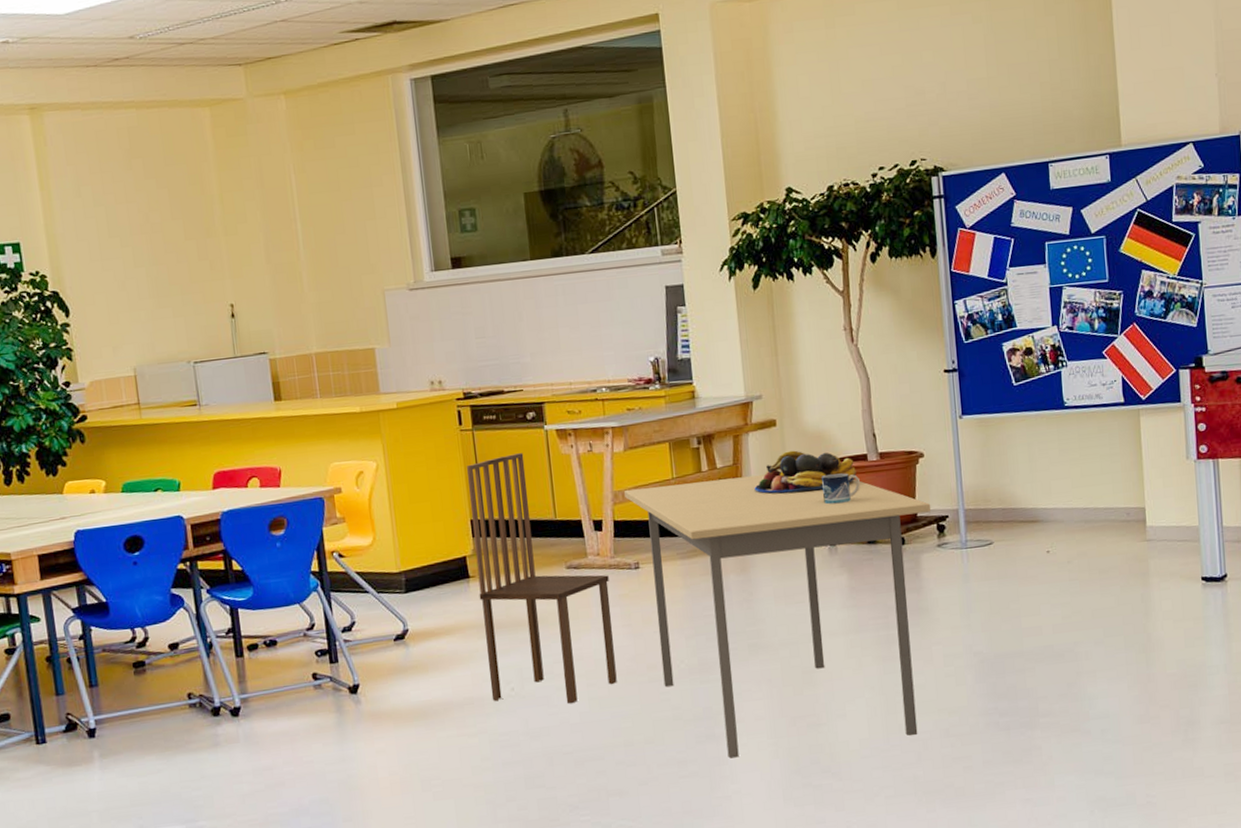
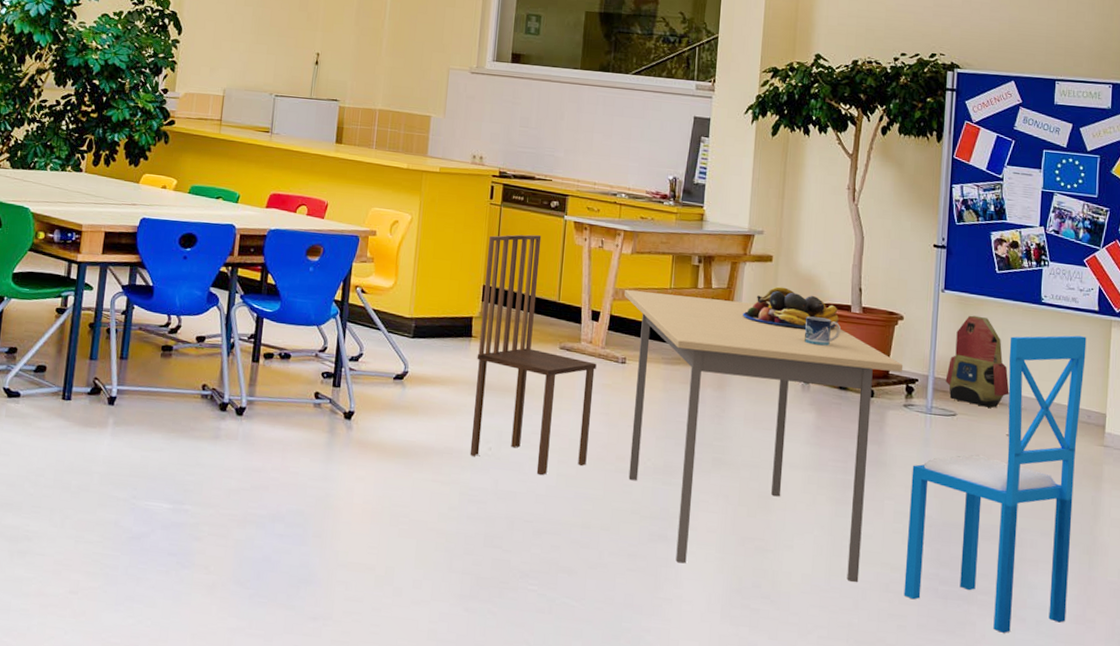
dining chair: none [955,432,1130,750] -> present [903,335,1087,633]
backpack: none [976,435,1044,529] -> present [945,315,1010,408]

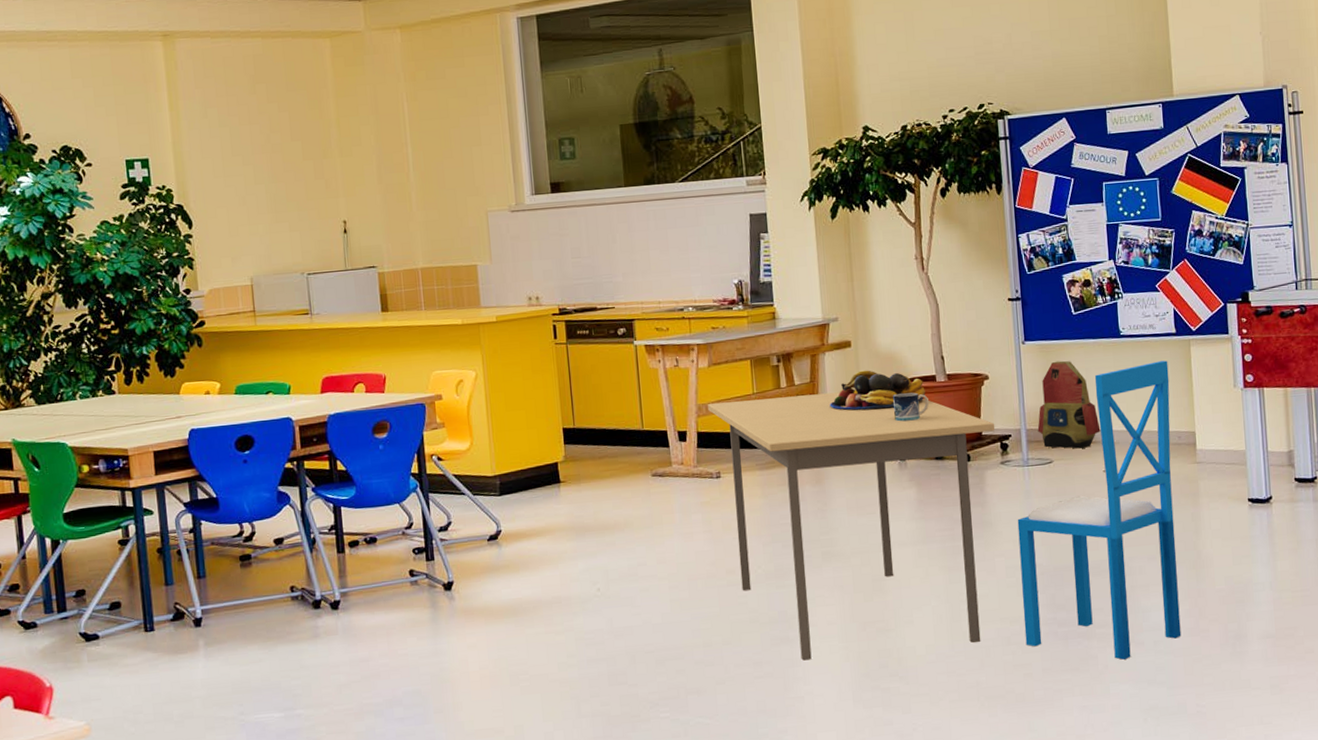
dining chair: present [470,234,597,475] -> none [559,366,698,604]

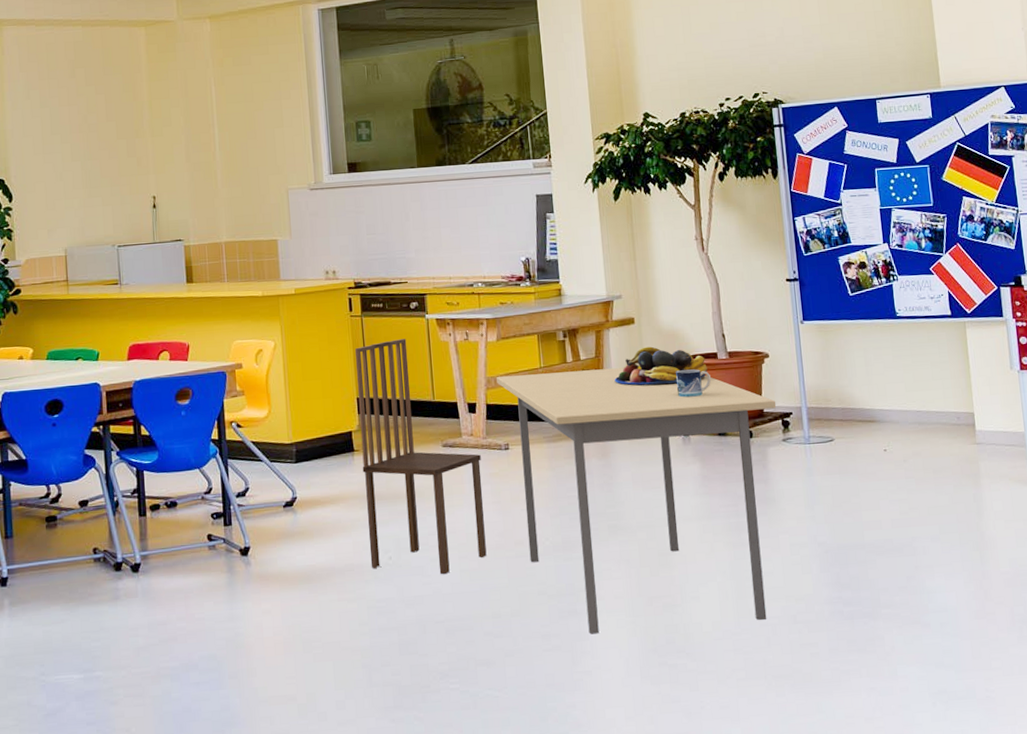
dining chair: none [559,366,698,604] -> present [354,339,487,574]
dining chair: present [1017,360,1181,660] -> none [800,342,968,641]
backpack: present [1037,360,1101,449] -> none [818,340,880,427]

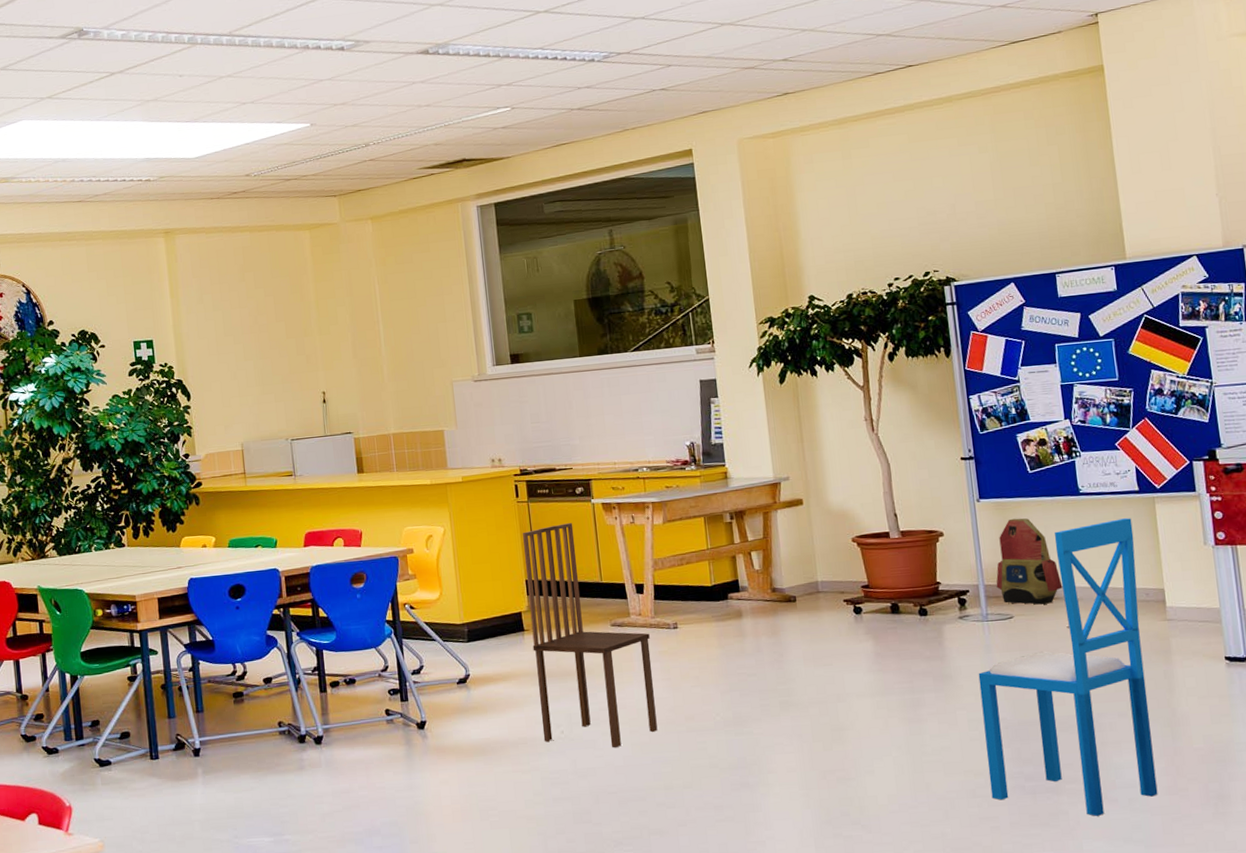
dining table: present [497,367,777,633] -> none [664,548,952,805]
fruit bowl: present [614,346,708,386] -> none [783,527,879,565]
mug: present [676,369,712,398] -> none [846,548,884,577]
dining chair: none [800,342,968,641] -> present [978,518,1158,816]
backpack: none [818,340,880,427] -> present [996,518,1063,605]

